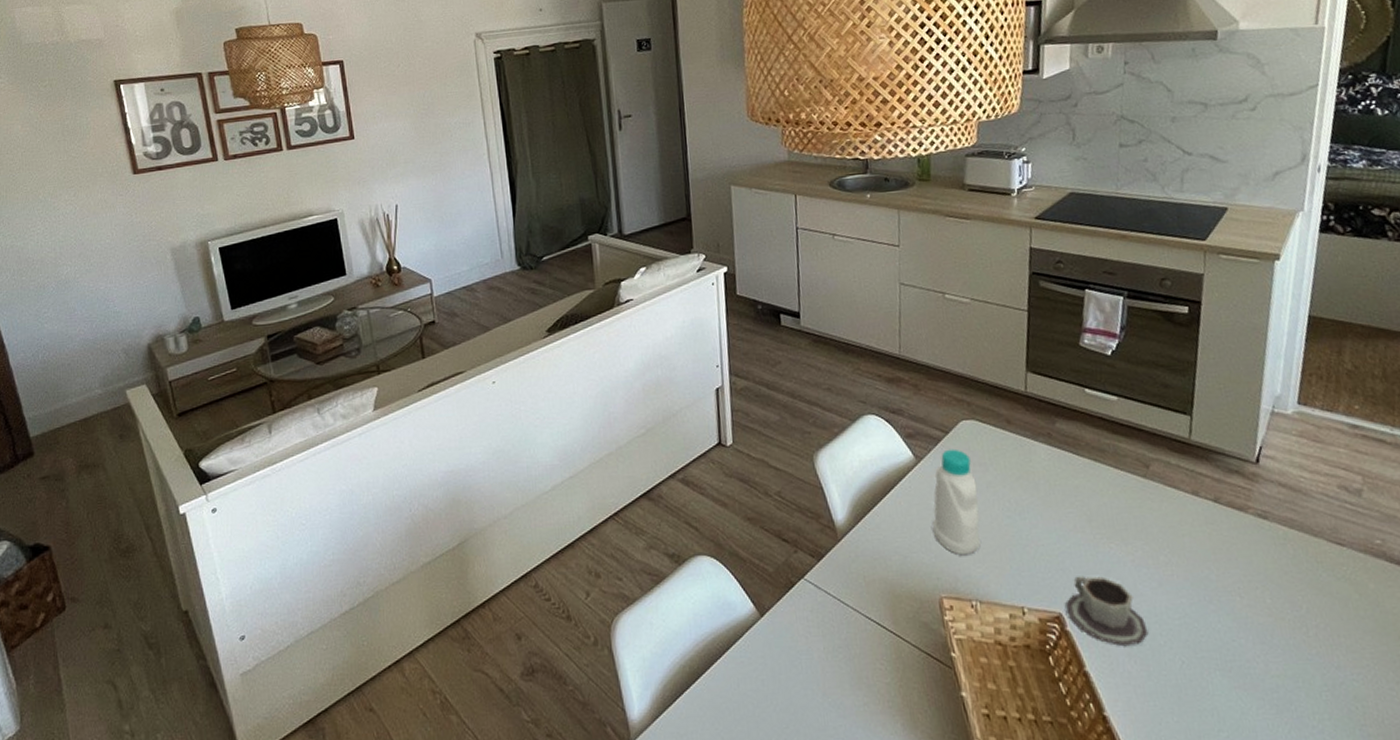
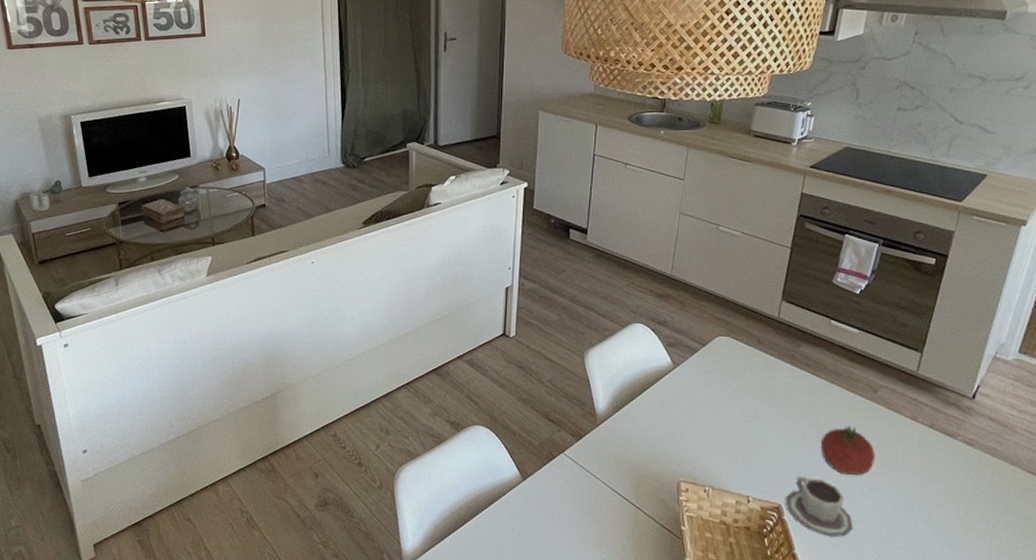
bottle: present [933,449,981,556] -> none [681,359,724,449]
fruit: none [1095,509,1160,569] -> present [821,425,875,475]

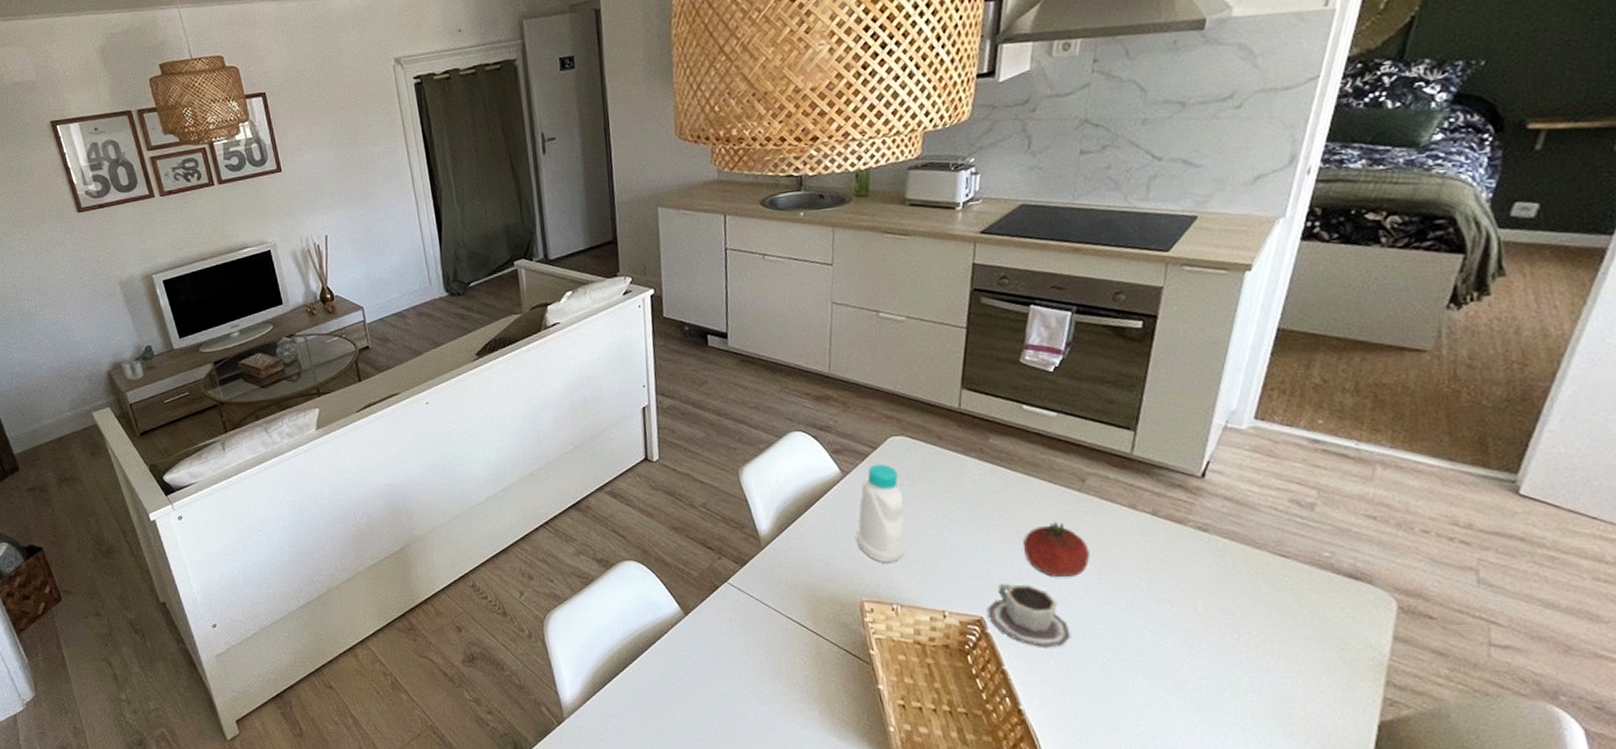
bottle: none [681,359,724,449] -> present [857,463,905,563]

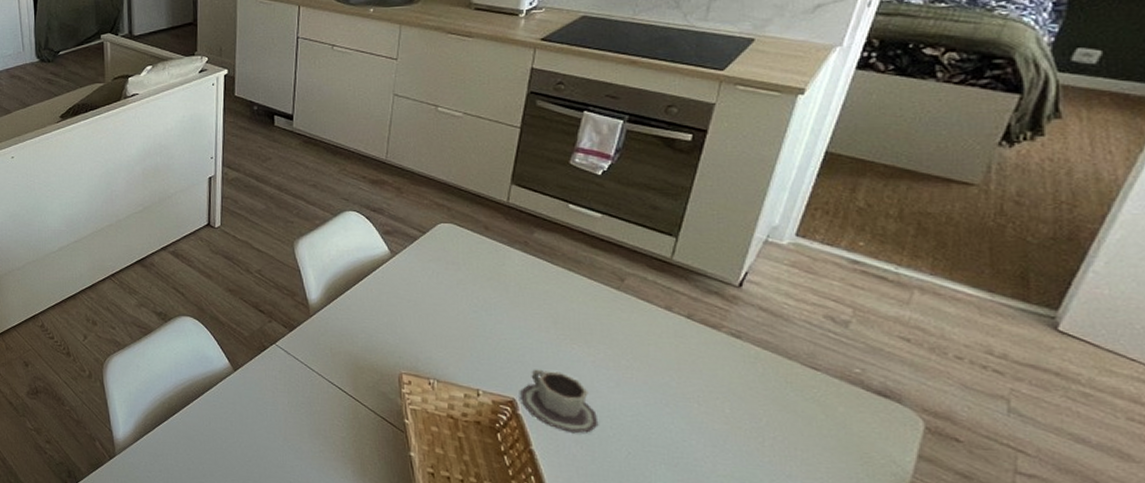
bottle: present [857,463,905,563] -> none [401,247,448,341]
fruit: present [1023,521,1090,577] -> none [560,316,623,369]

